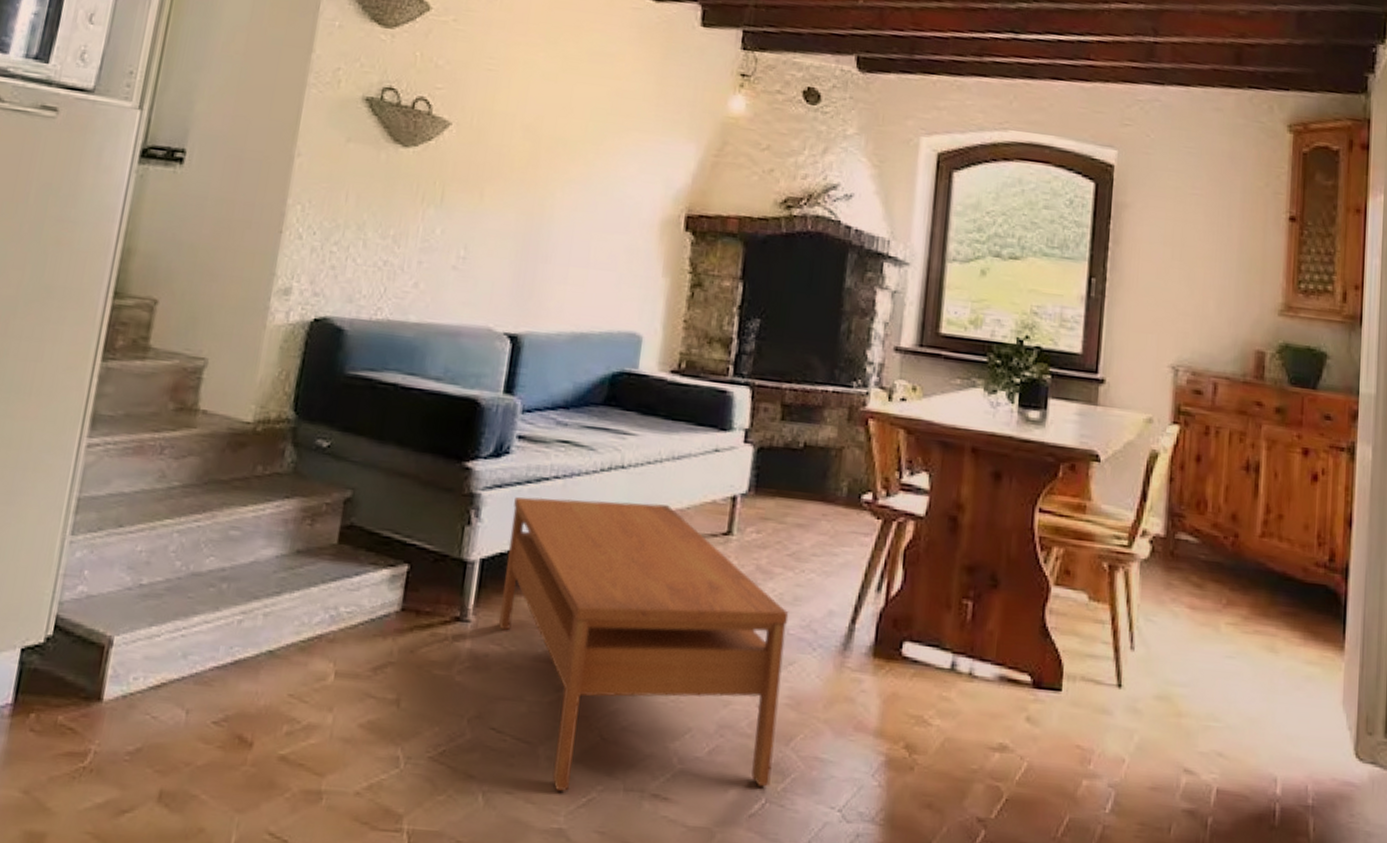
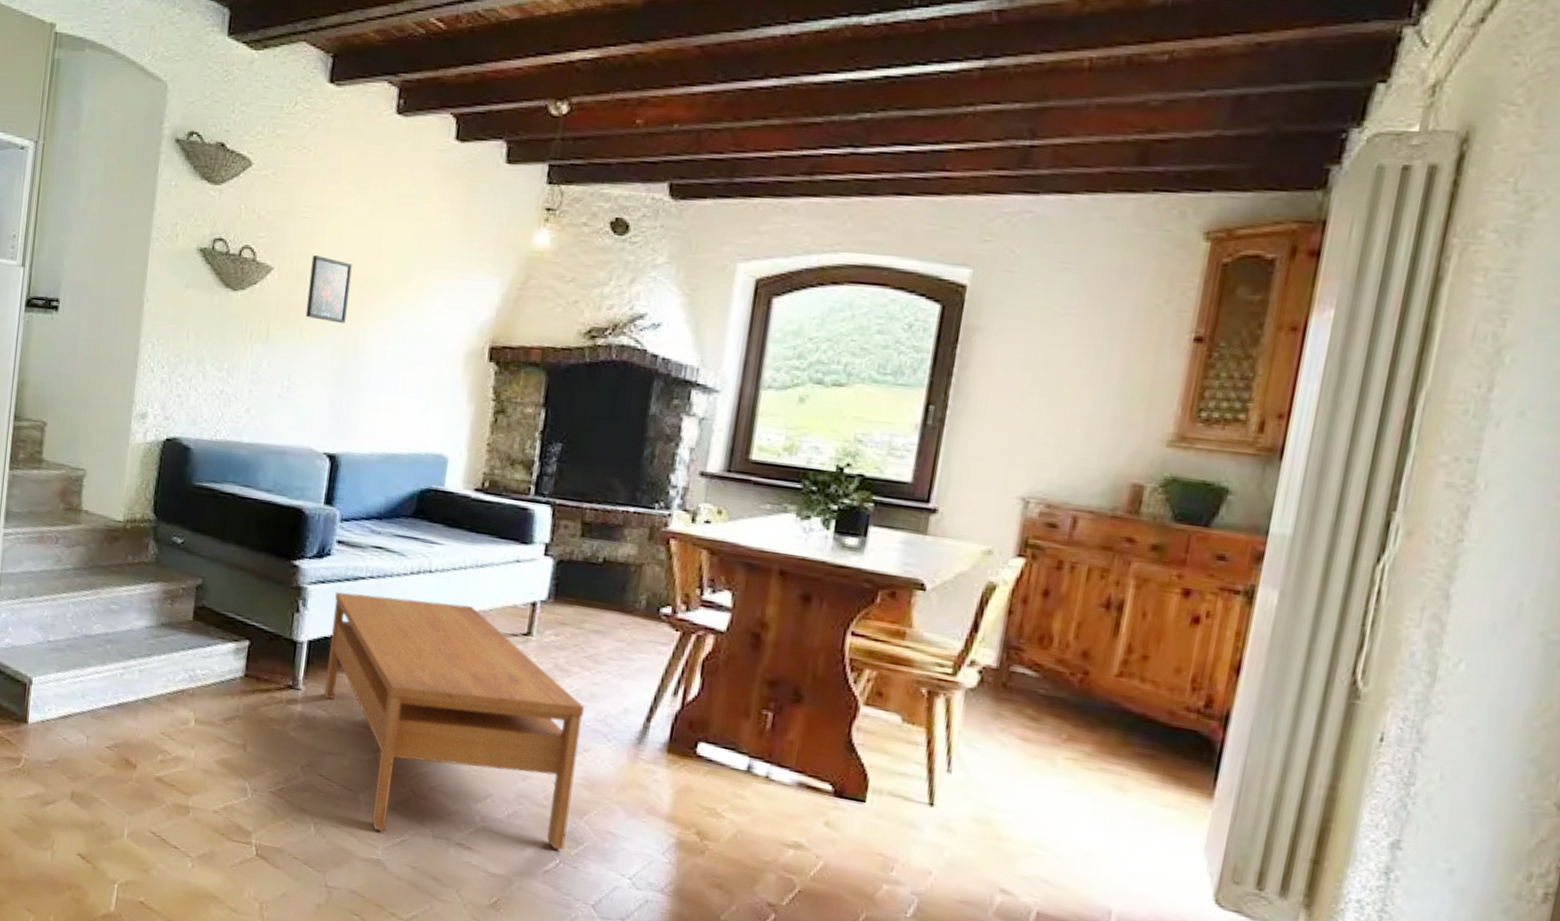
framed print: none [486,111,540,187] -> present [305,255,352,324]

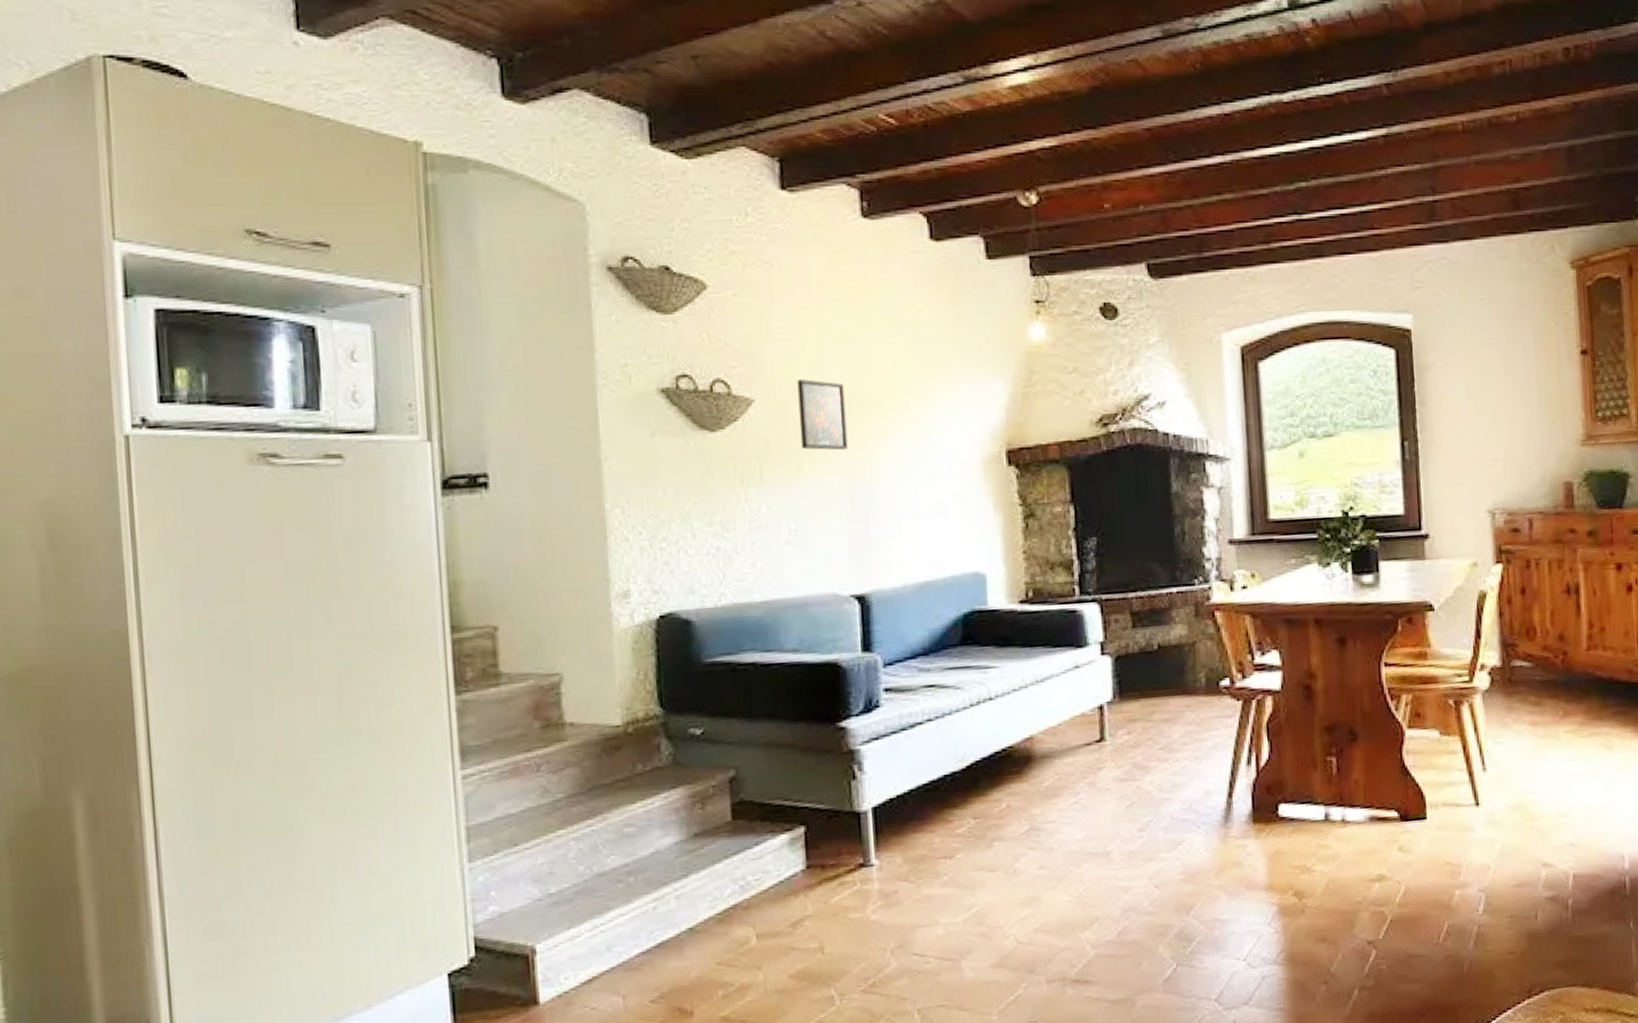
coffee table: present [323,592,585,850] -> none [893,725,1178,995]

